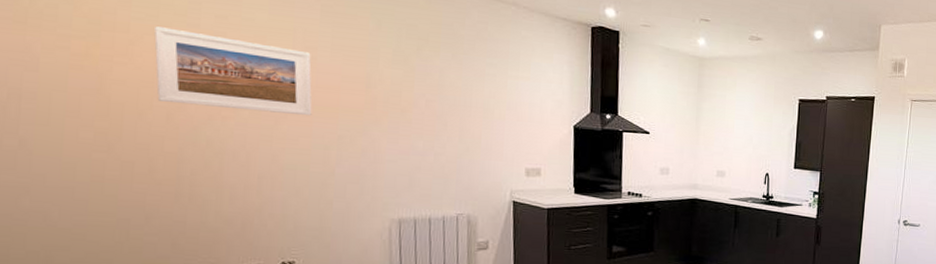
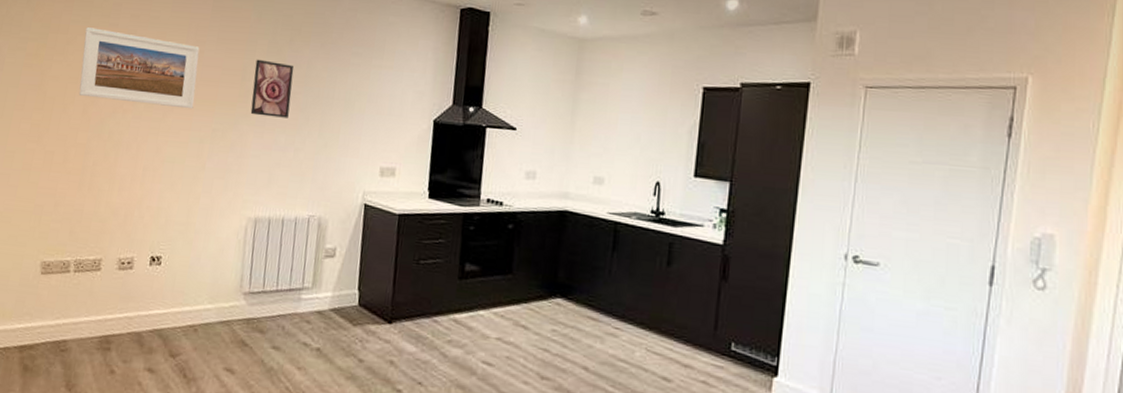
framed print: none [380,67,425,125] -> present [250,59,294,118]

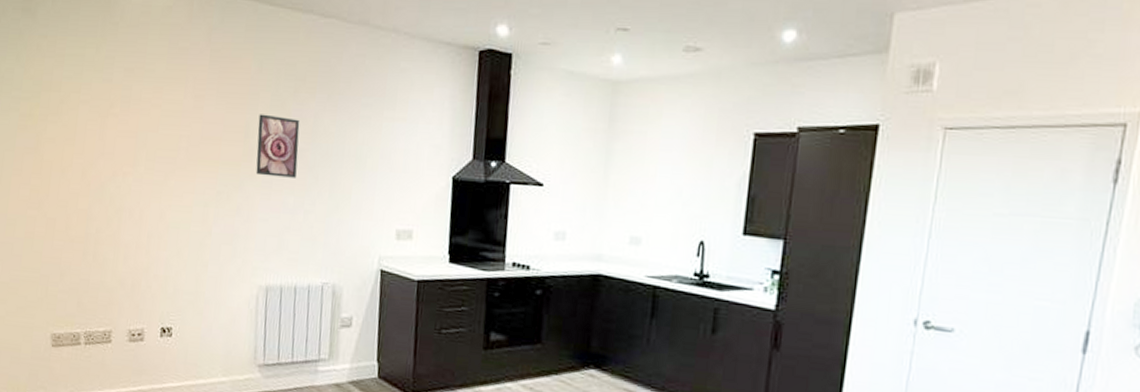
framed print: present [78,27,200,110] -> none [76,84,199,171]

